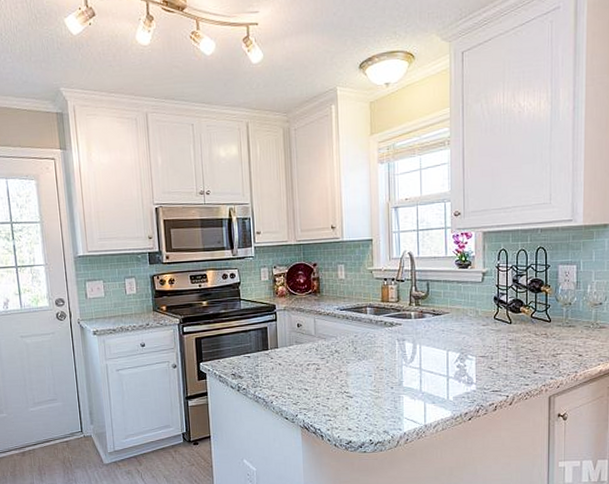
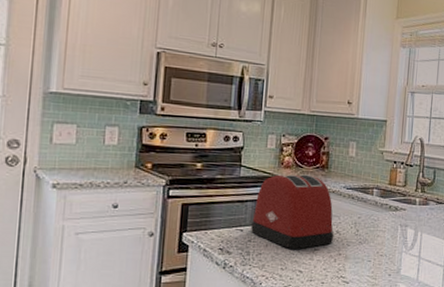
toaster: none [257,301,334,370] -> present [251,174,334,249]

